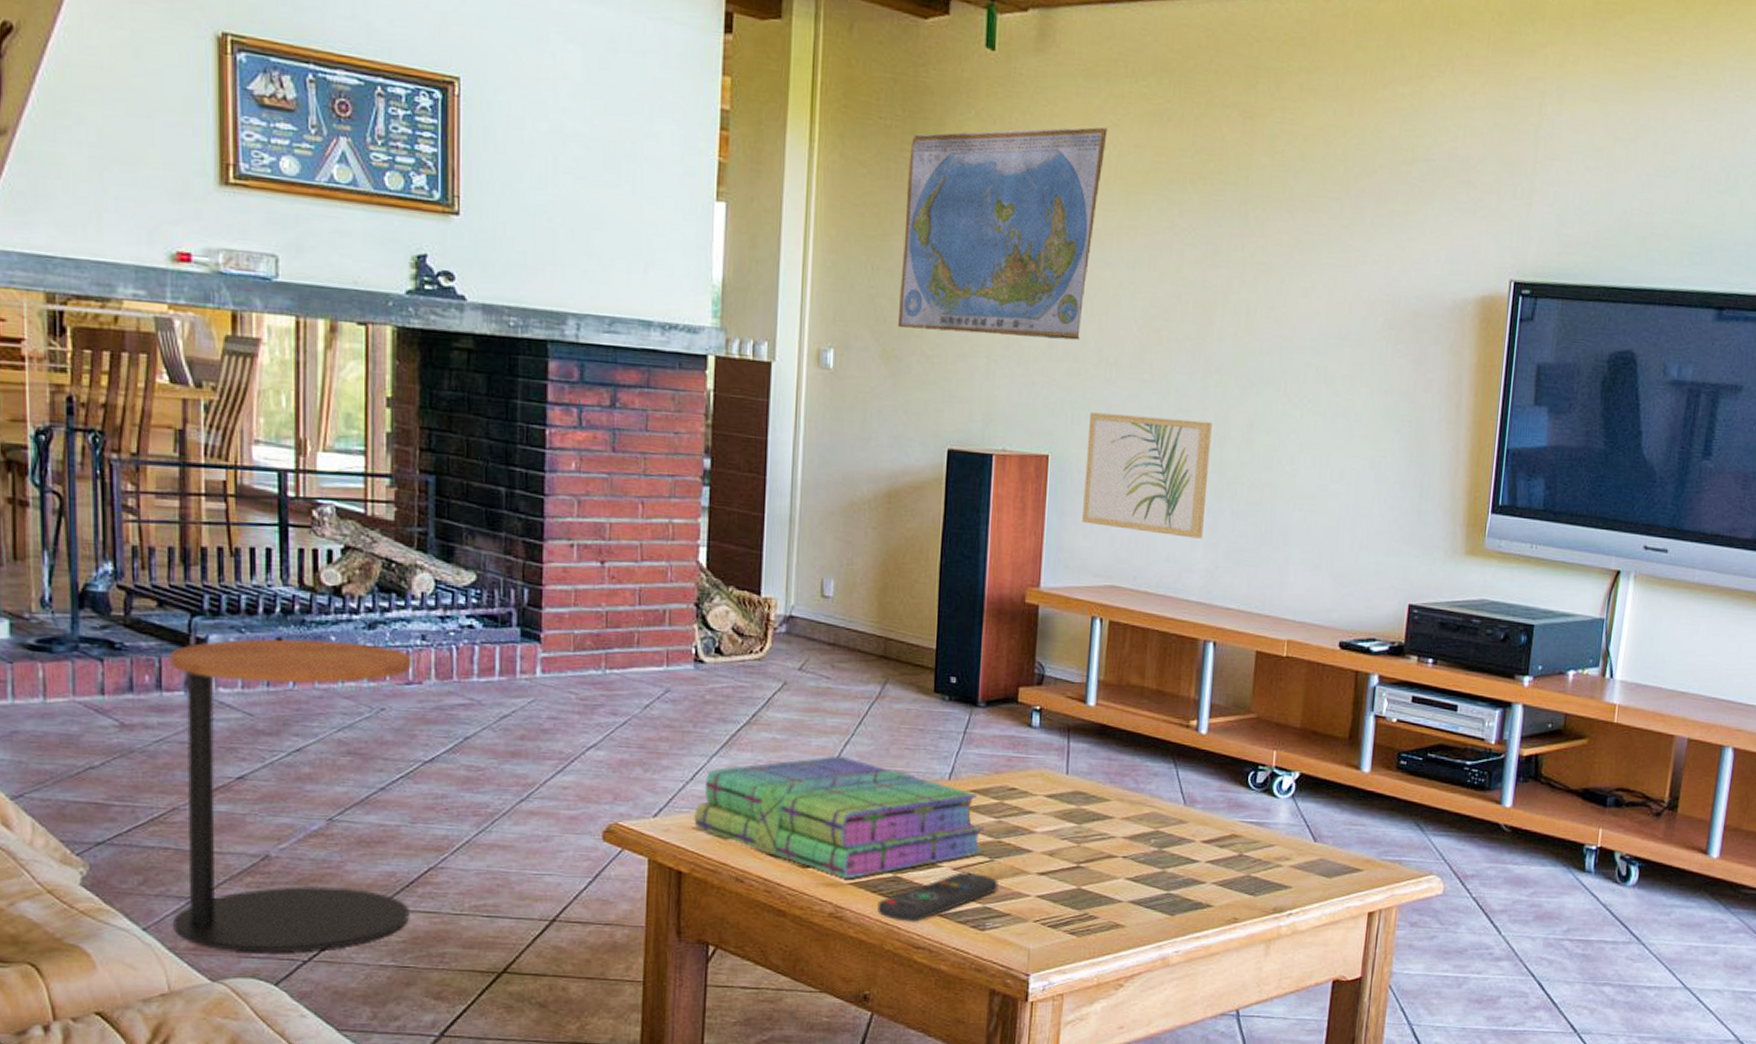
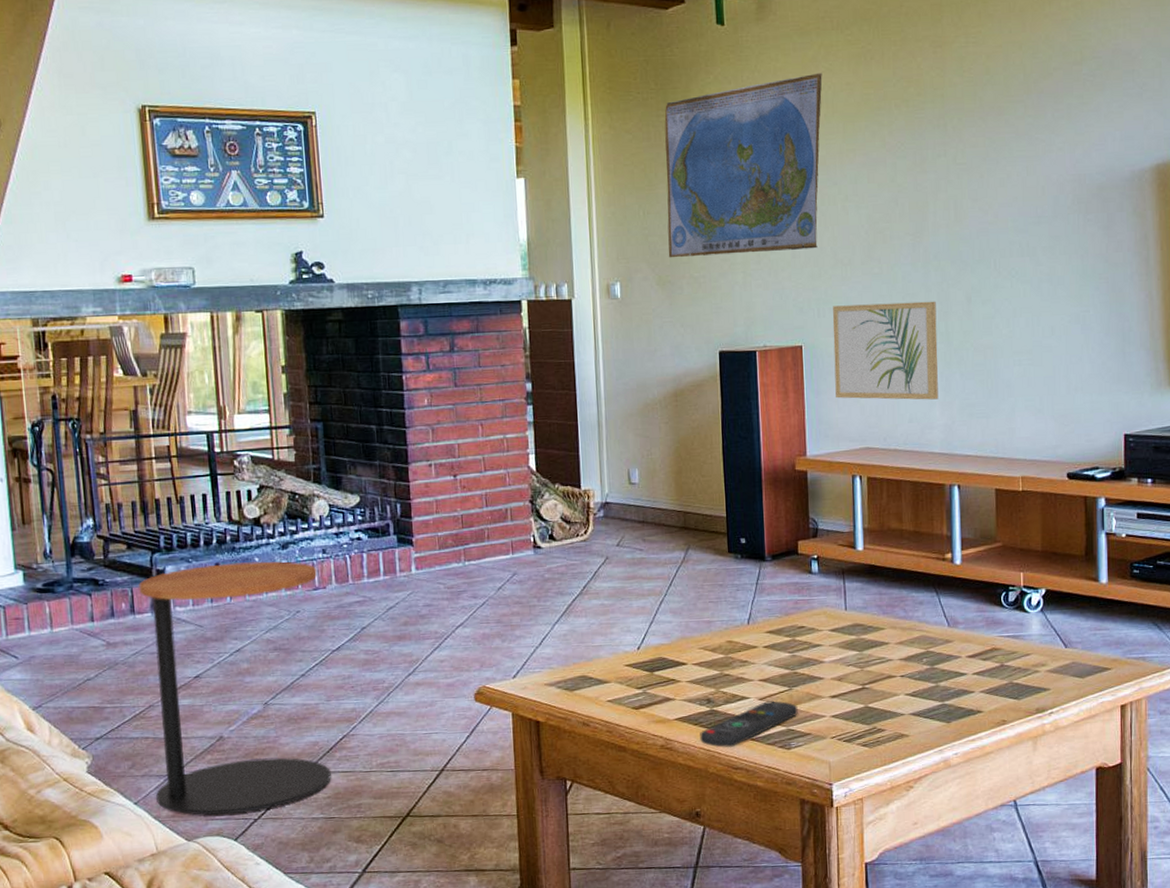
stack of books: present [694,755,985,879] -> none [545,613,783,716]

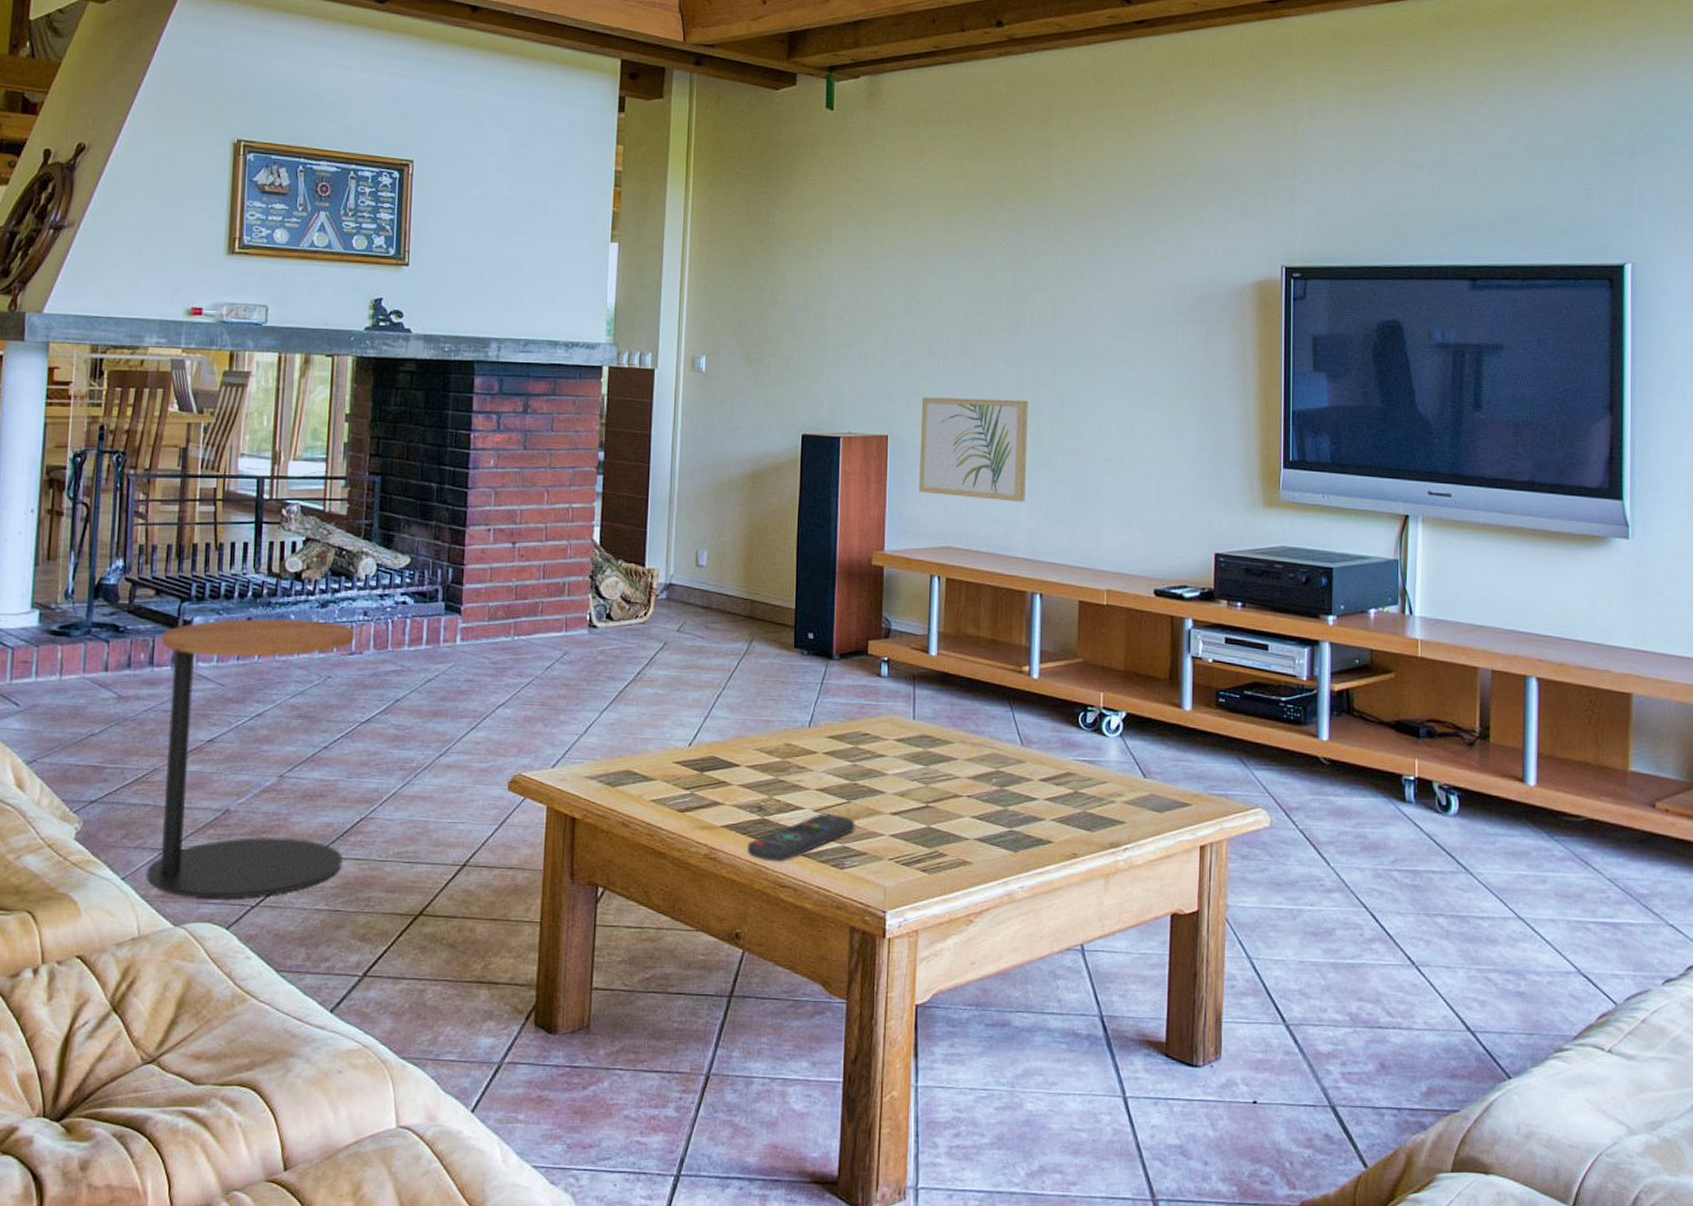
world map: present [664,72,822,258] -> none [758,163,928,338]

